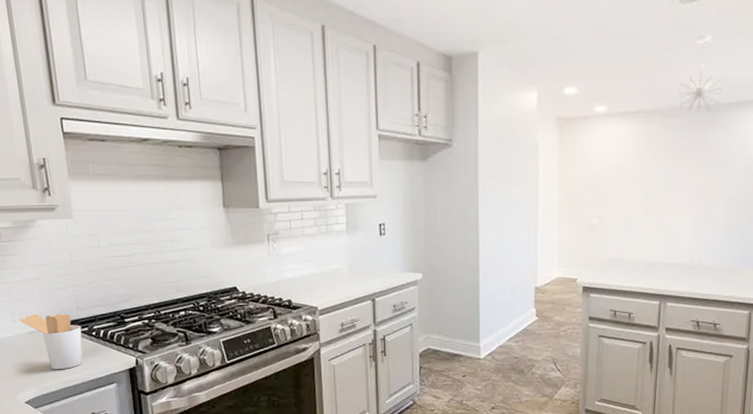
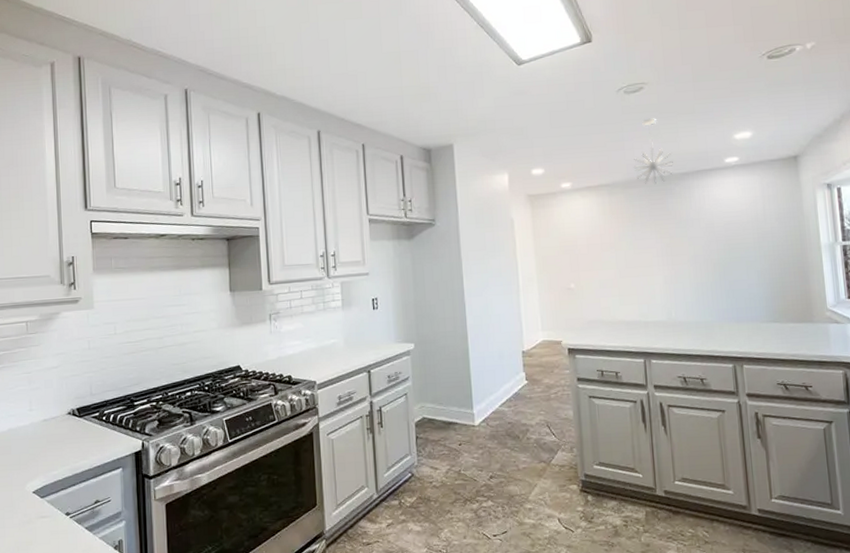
utensil holder: present [19,313,84,370] -> none [36,399,93,457]

